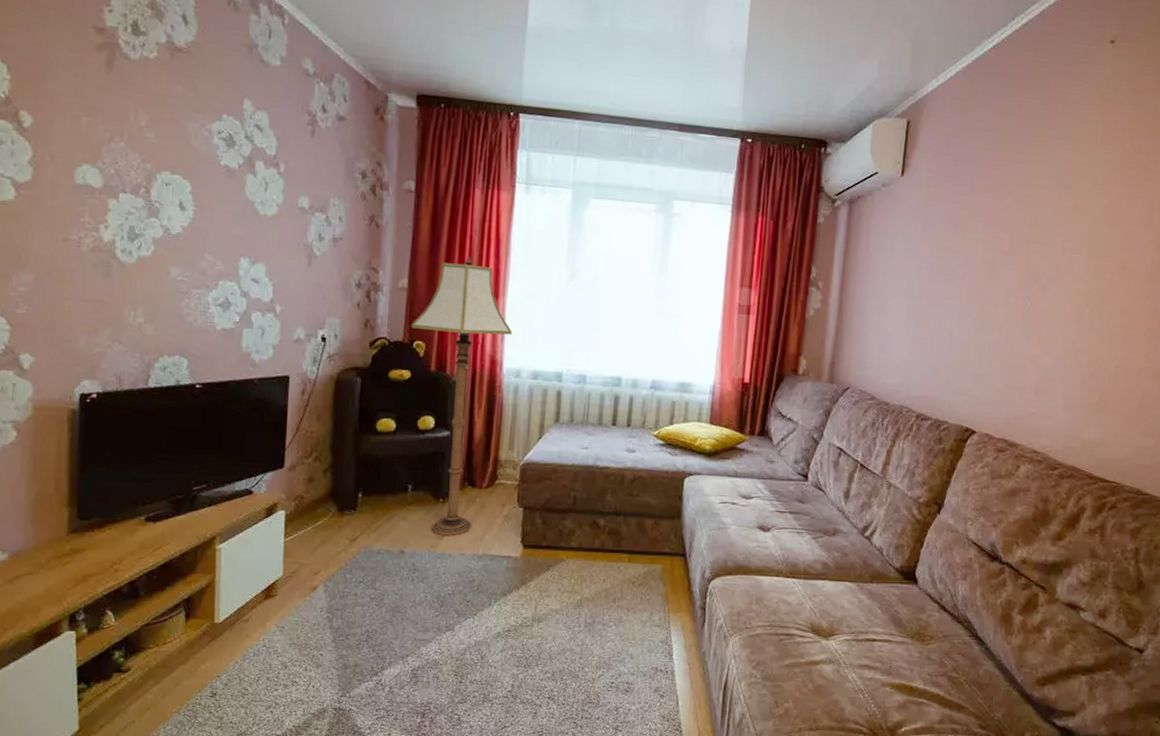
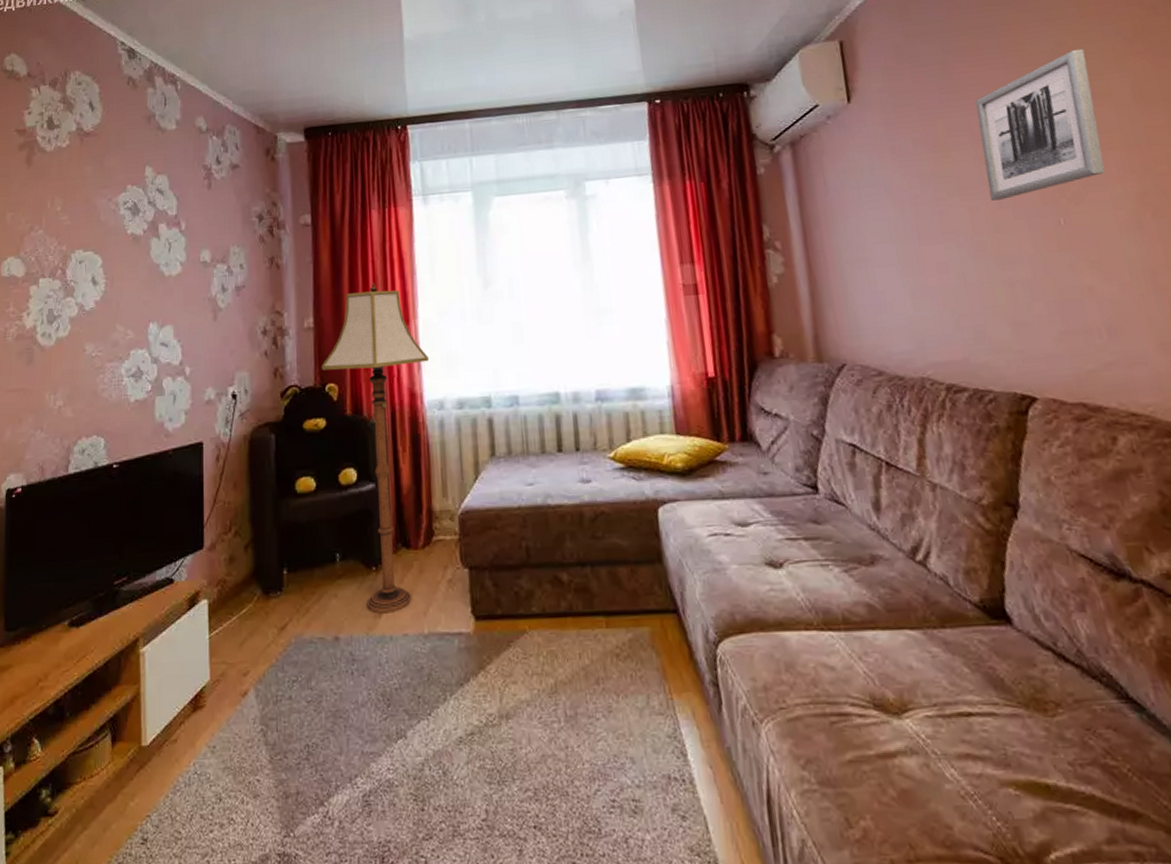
wall art: none [985,168,1083,279] -> present [975,48,1105,201]

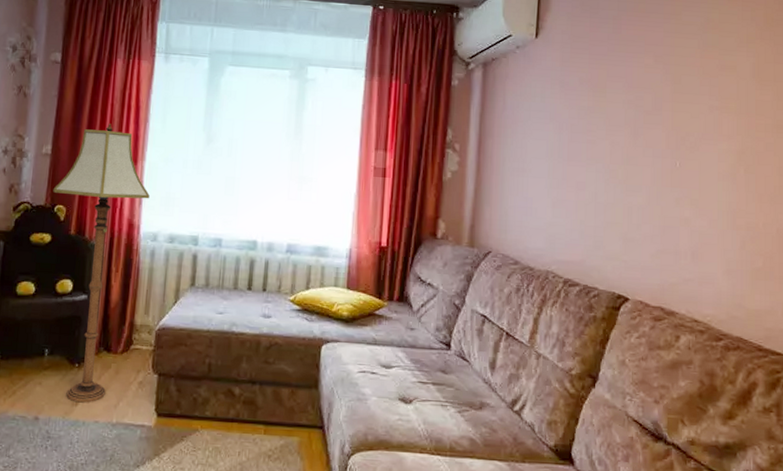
wall art: present [975,48,1105,201] -> none [629,26,726,139]

